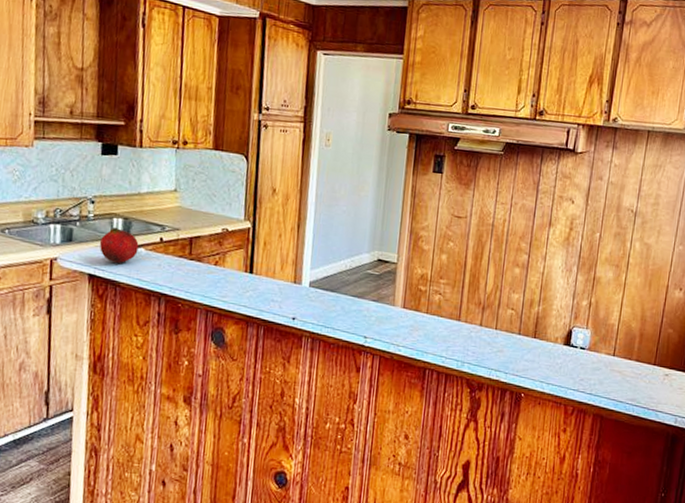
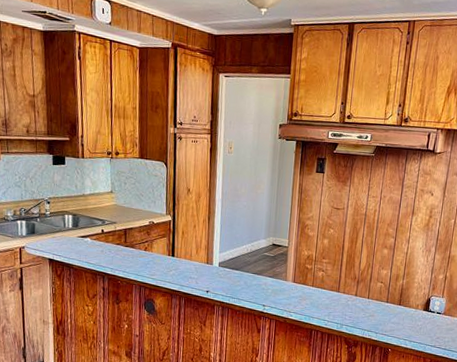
fruit: present [99,226,139,263] -> none [55,221,86,250]

